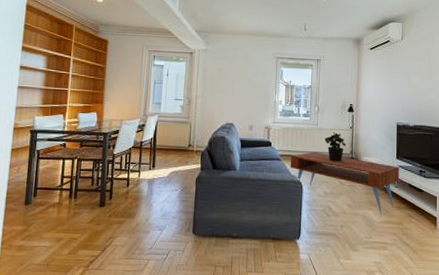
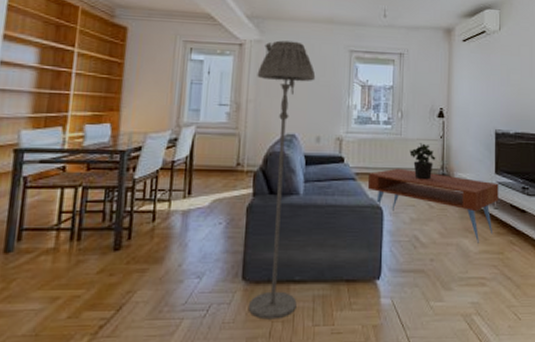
floor lamp: none [197,49,249,265] -> present [248,40,316,320]

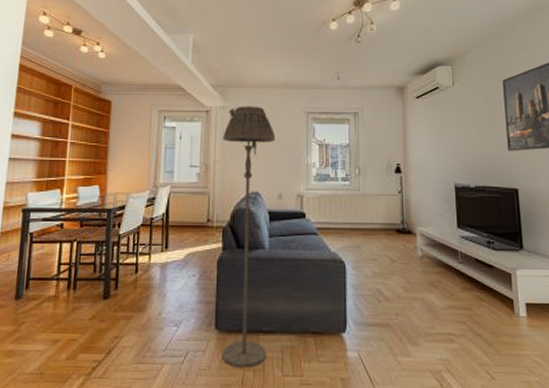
coffee table: present [367,168,499,243] -> none [329,223,463,298]
potted plant: present [409,143,436,180] -> none [369,198,396,234]

